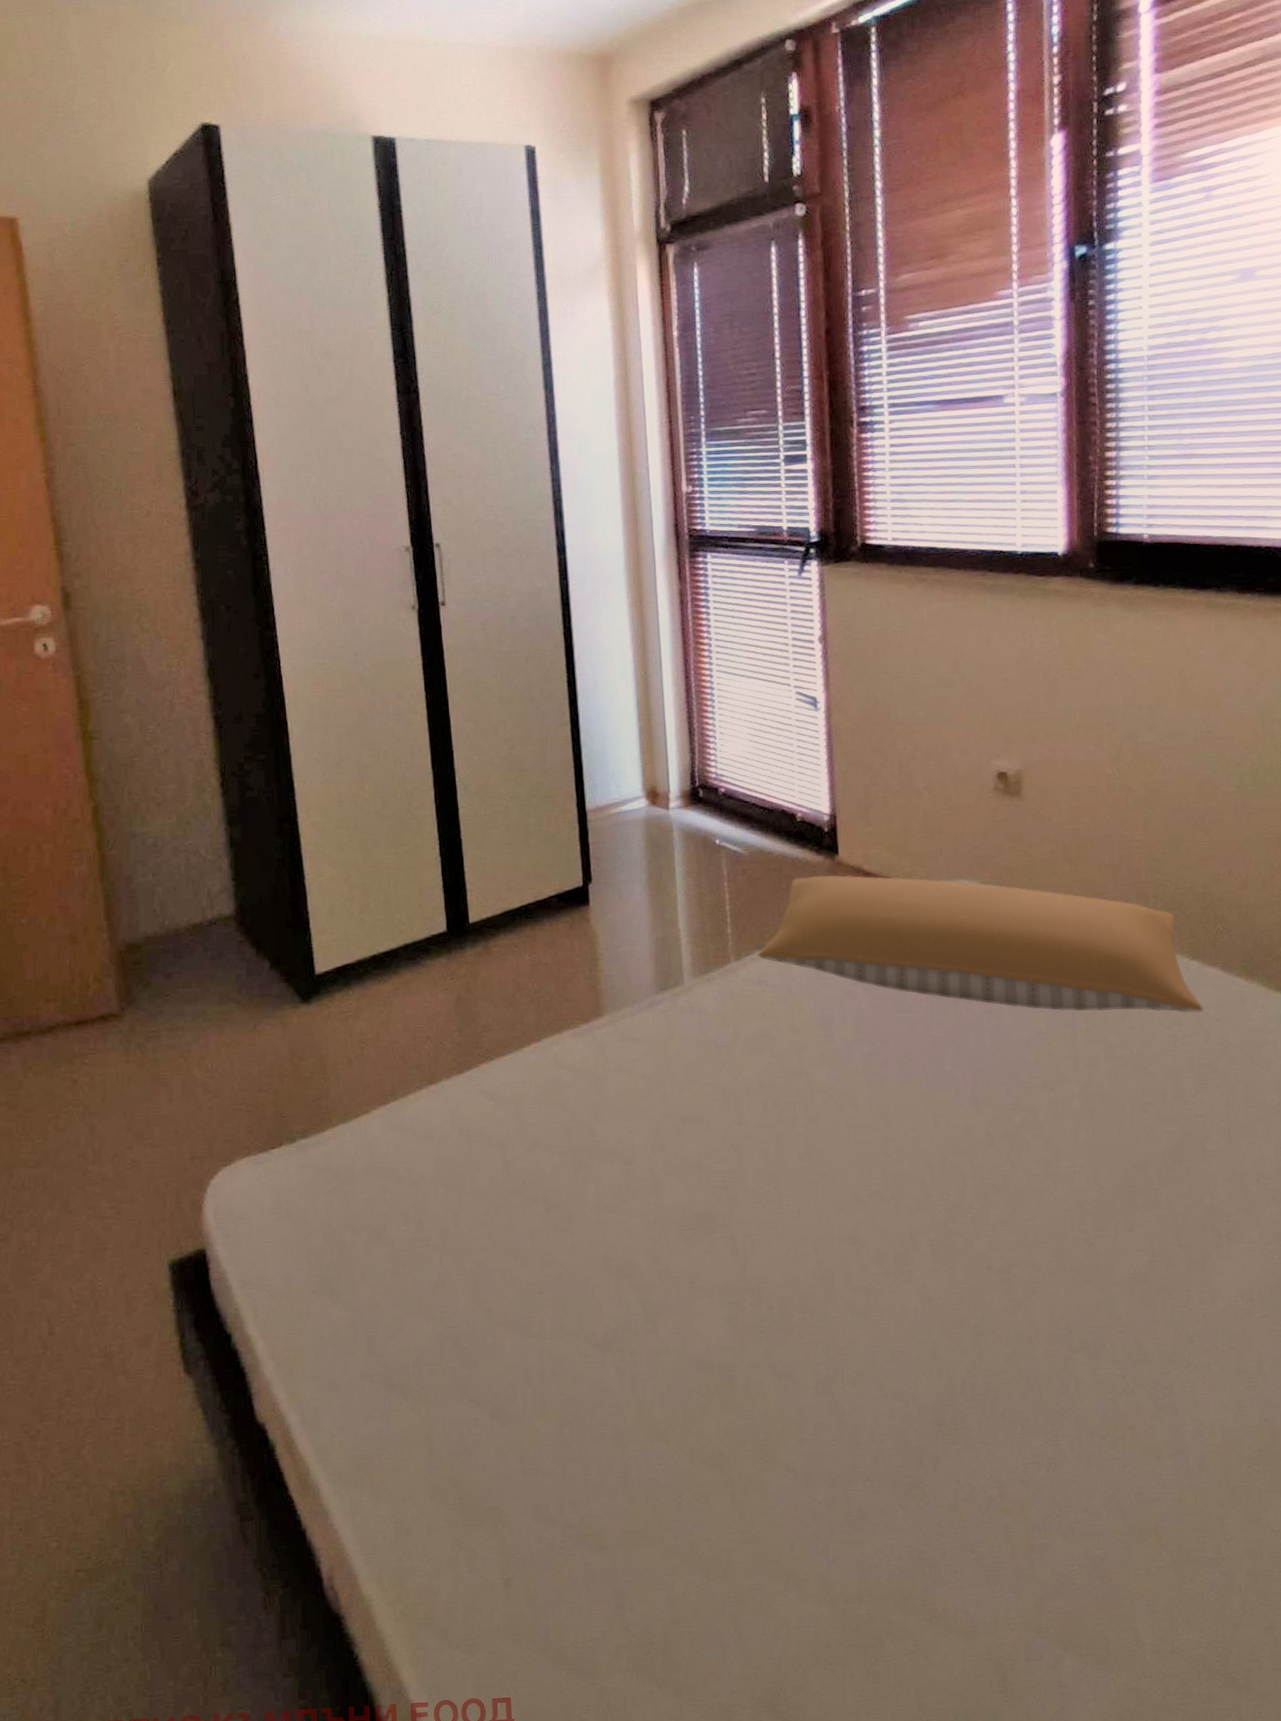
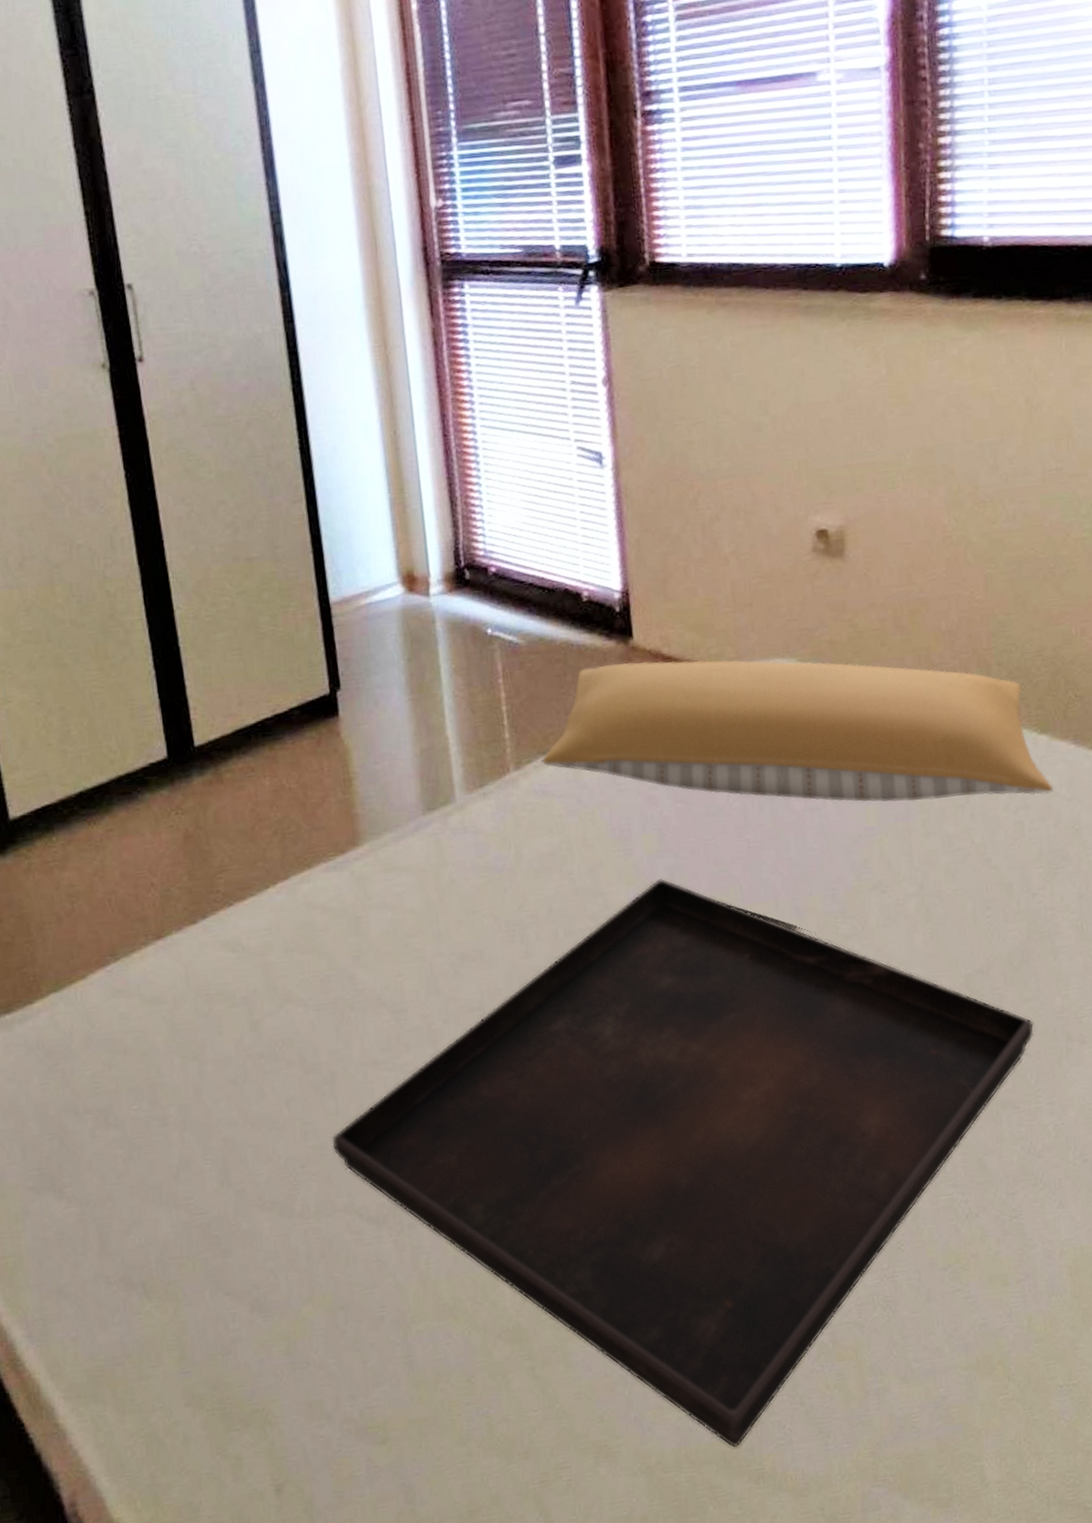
serving tray: none [567,1064,1186,1587] -> present [332,878,1034,1448]

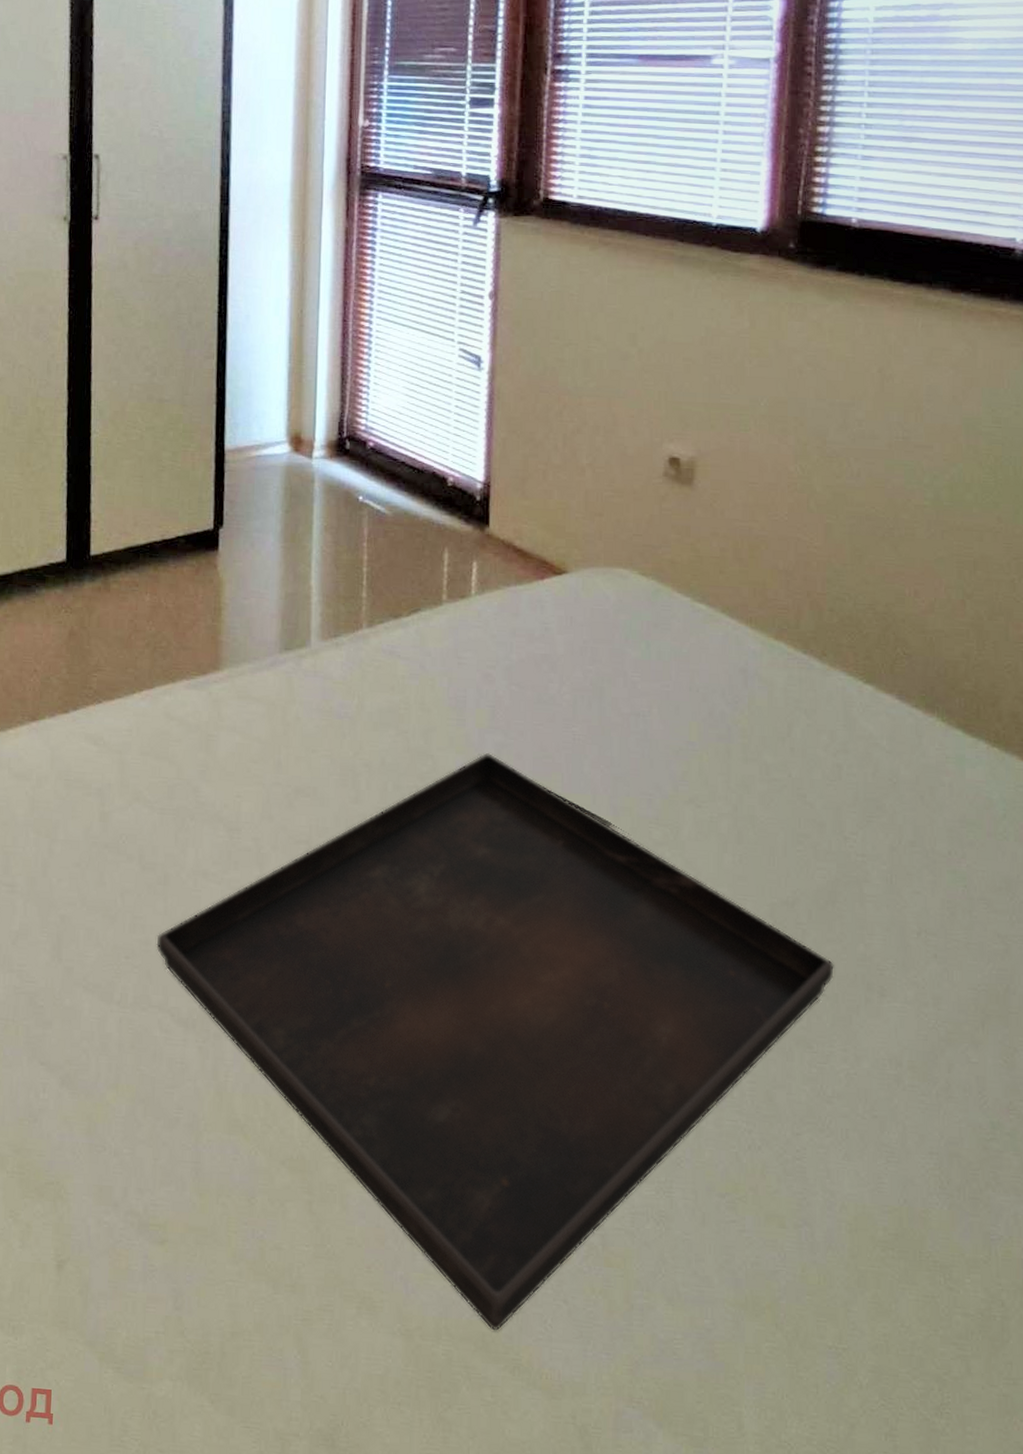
pillow: present [542,660,1053,802] -> none [393,546,873,742]

